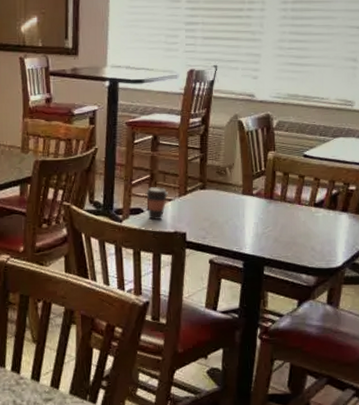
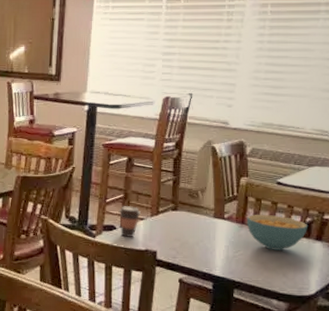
cereal bowl: none [275,188,334,224] -> present [246,214,307,250]

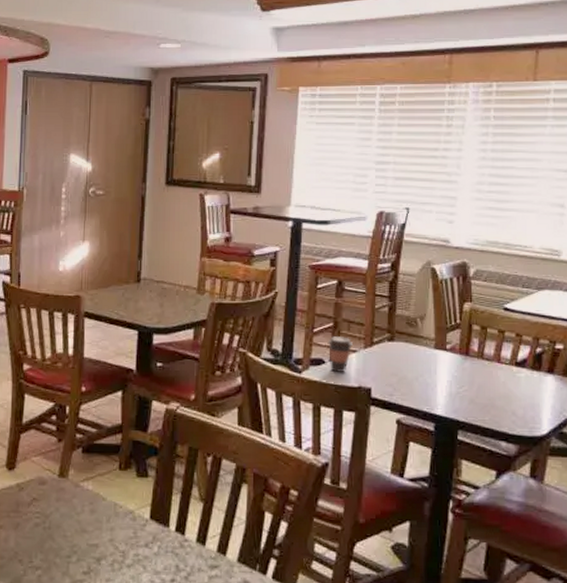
cereal bowl: present [246,214,307,250] -> none [471,344,538,385]

